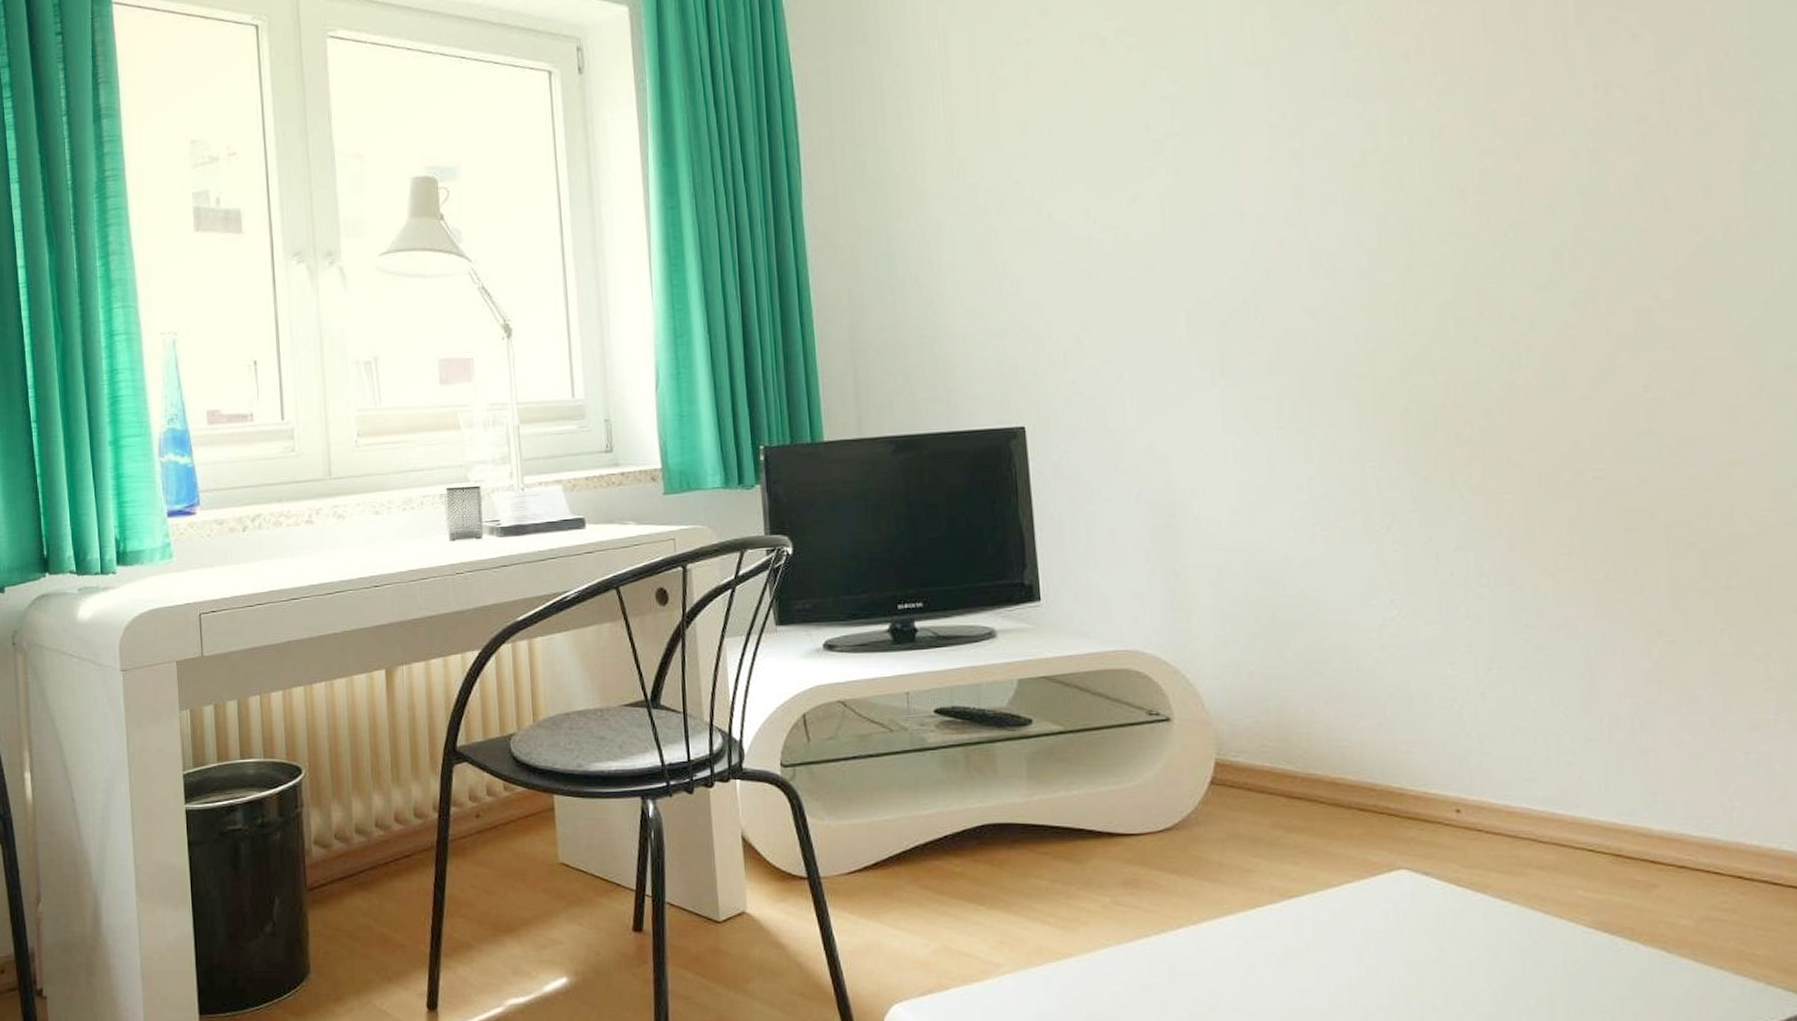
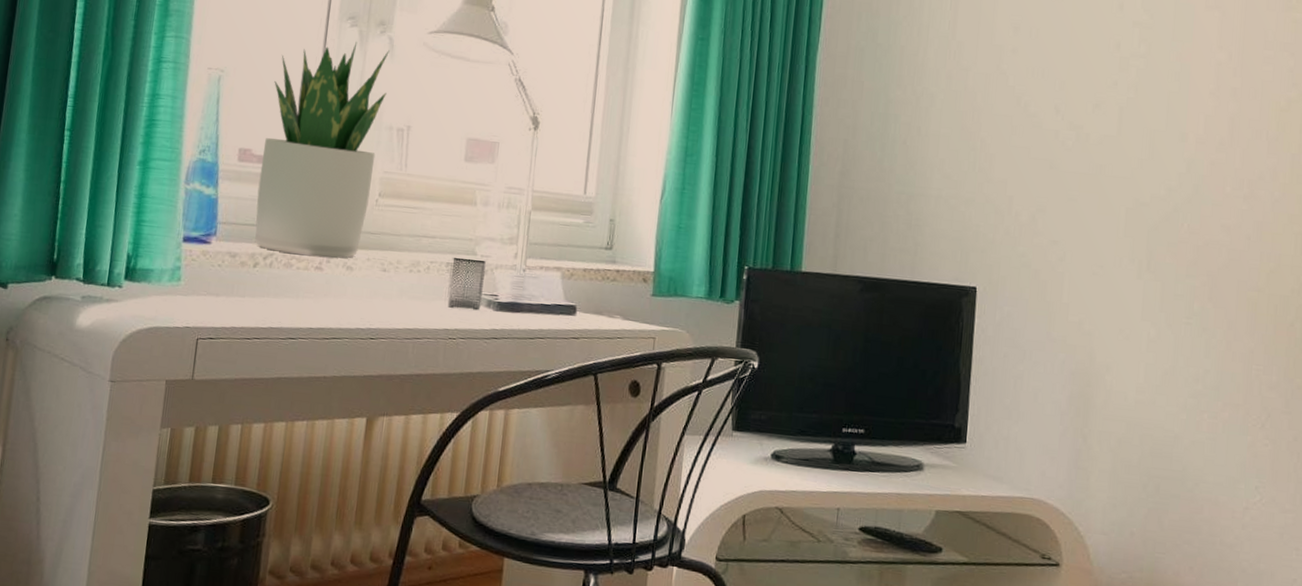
planter: none [230,279,348,512] -> present [255,42,389,258]

